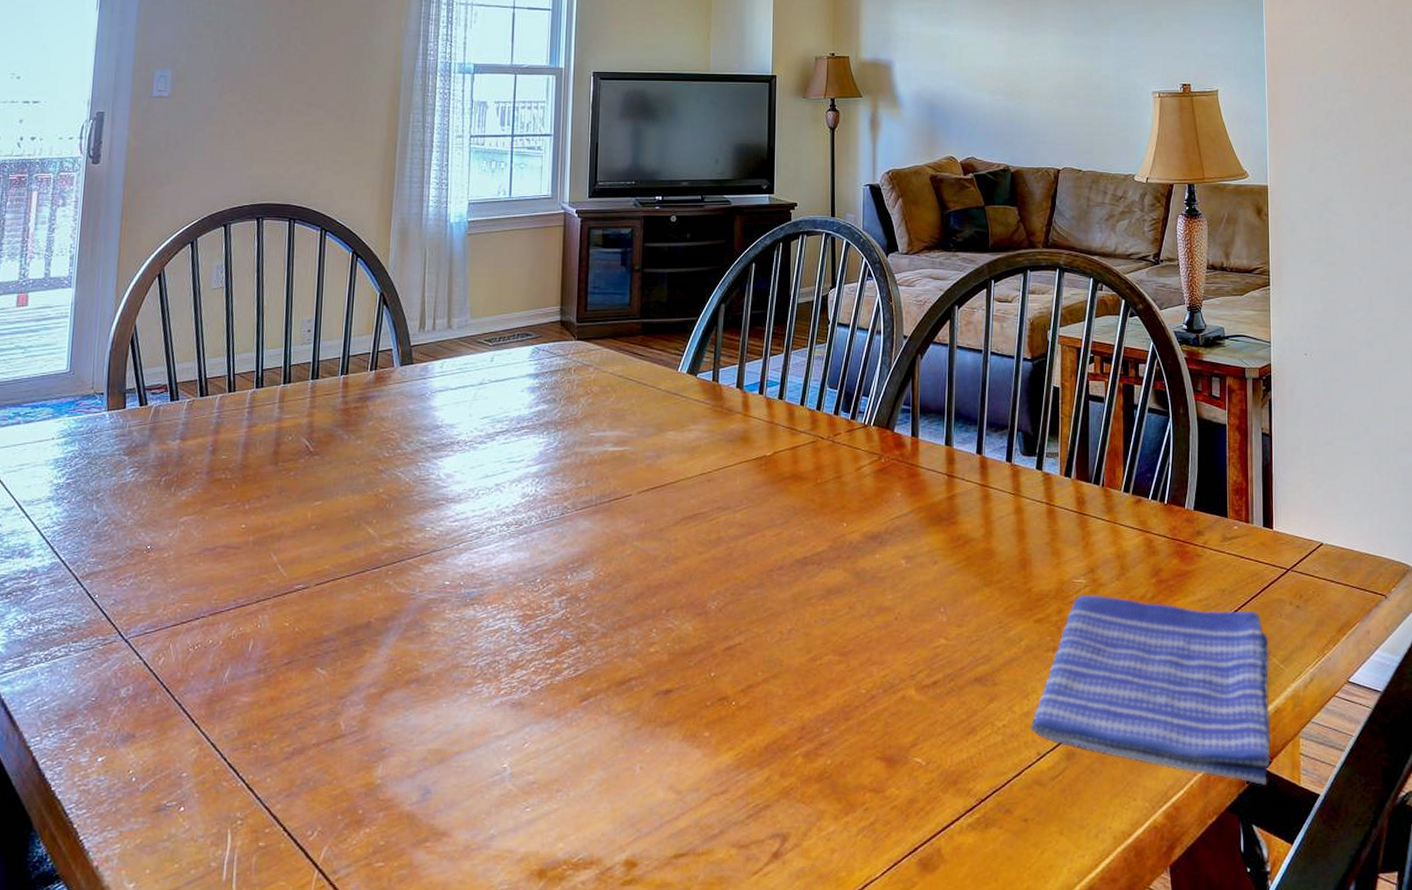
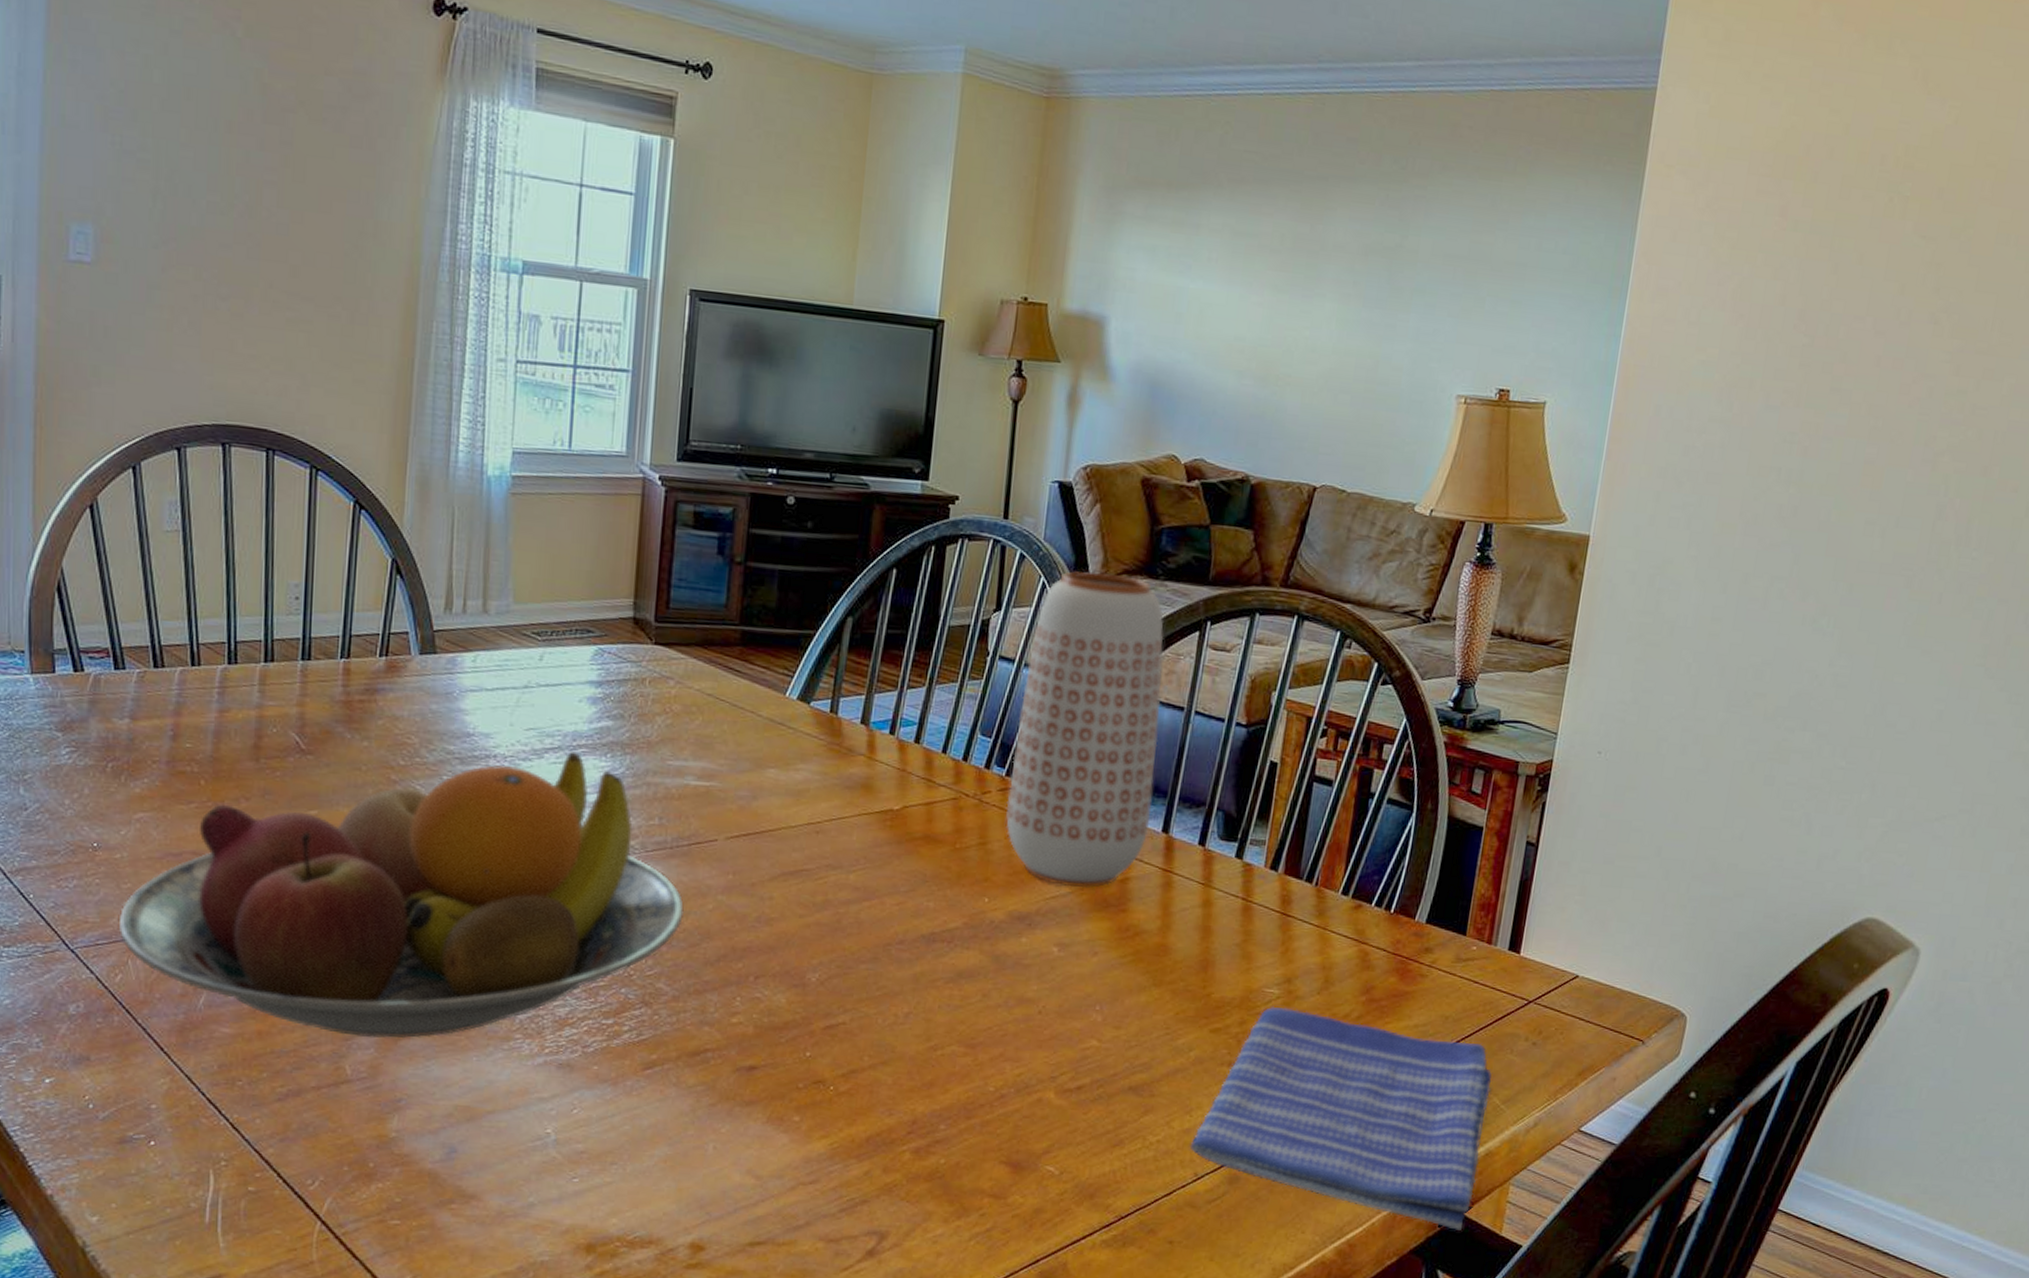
fruit bowl: none [164,431,609,695] -> present [119,750,685,1039]
vase: none [853,250,967,507] -> present [1006,571,1164,888]

